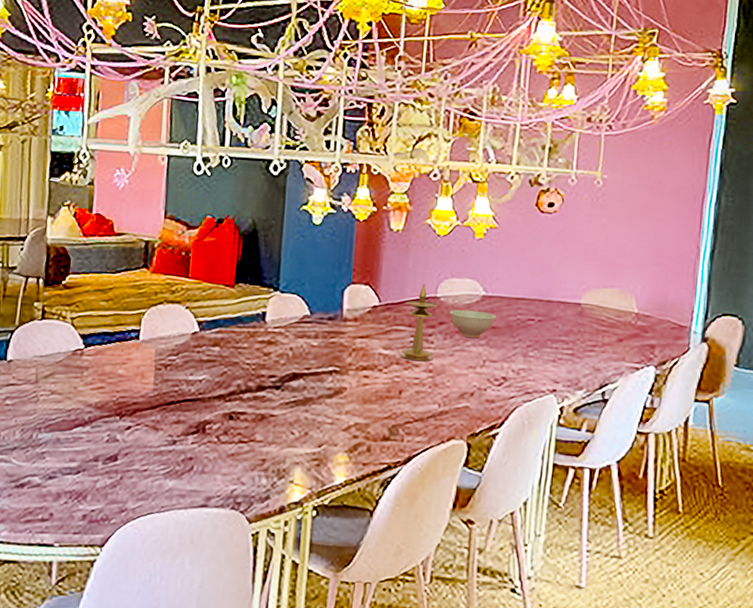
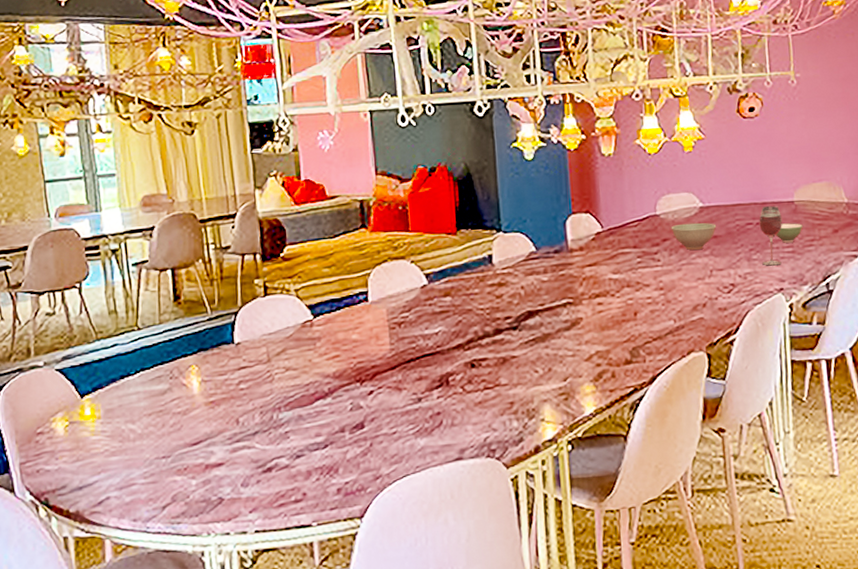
candlestick: present [400,283,439,362] -> none [628,203,662,281]
wineglass: none [538,305,566,366] -> present [759,206,782,266]
bowl: none [557,324,587,345] -> present [776,223,803,243]

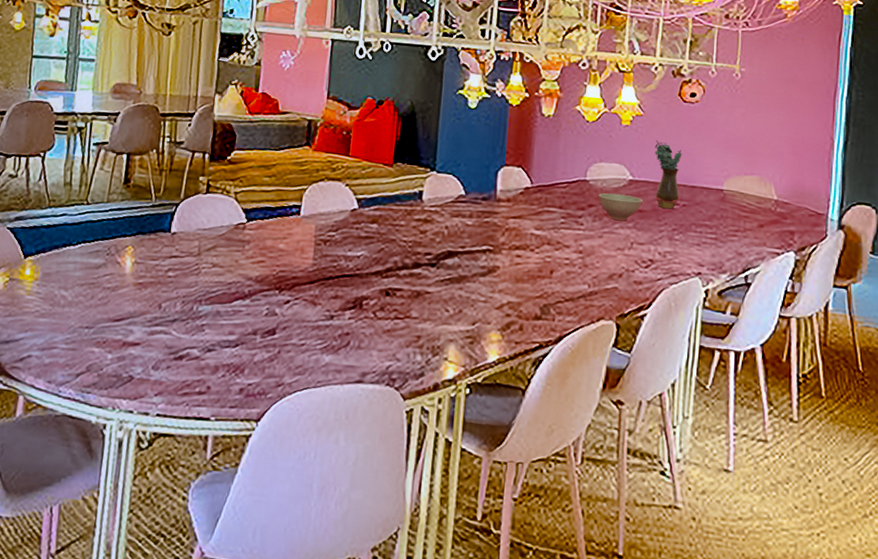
vase: none [721,161,752,231] -> present [655,140,682,210]
wineglass: present [759,206,782,266] -> none [683,190,709,250]
bowl: present [776,223,803,243] -> none [700,209,729,230]

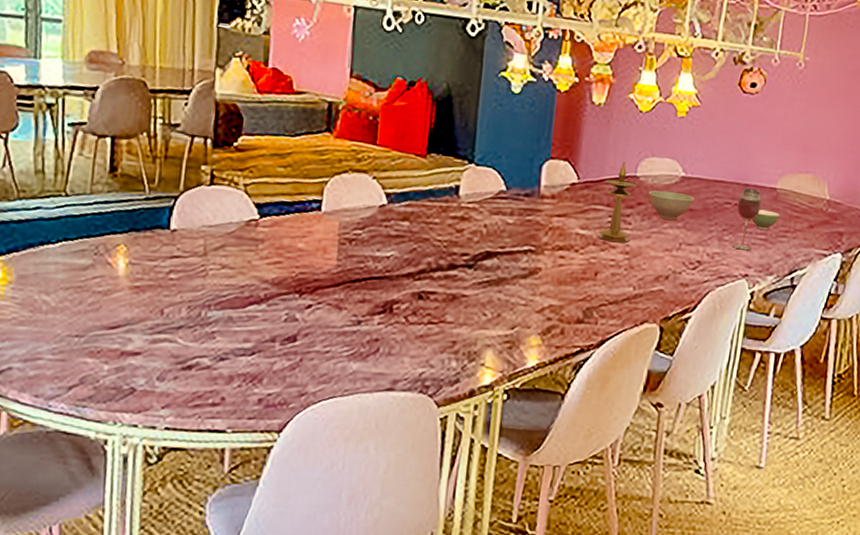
candlestick: none [551,167,588,243] -> present [597,161,638,243]
vase: present [655,140,682,210] -> none [707,133,738,209]
wineglass: none [683,190,709,250] -> present [732,188,762,251]
bowl: none [700,209,729,230] -> present [751,209,780,230]

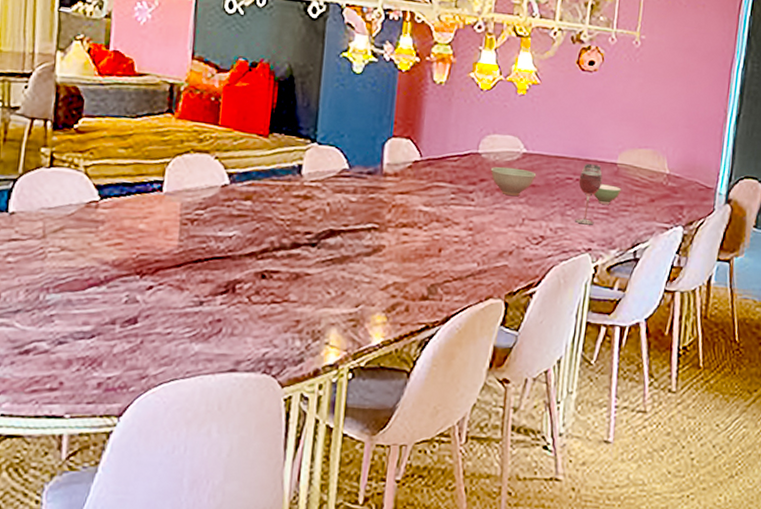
candlestick: present [597,161,638,243] -> none [440,139,480,220]

